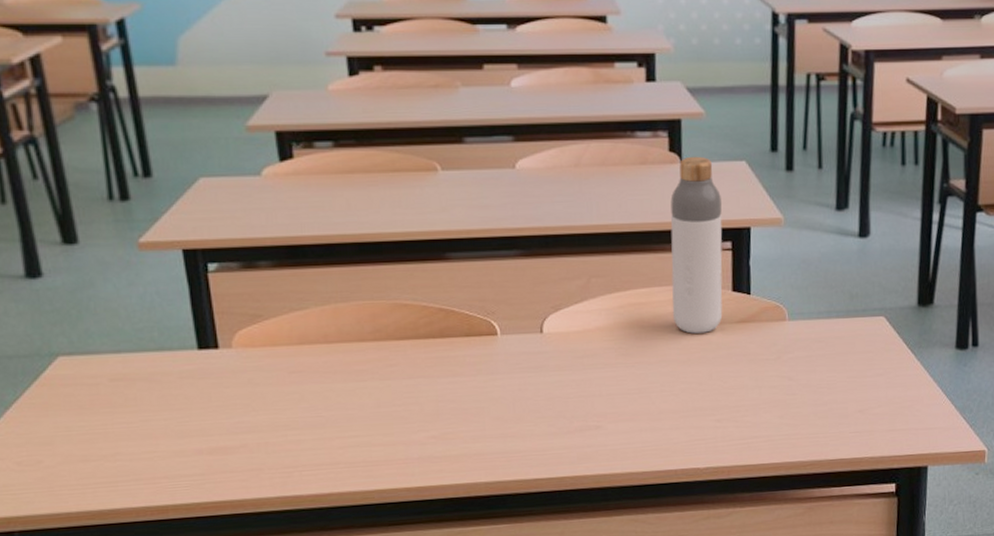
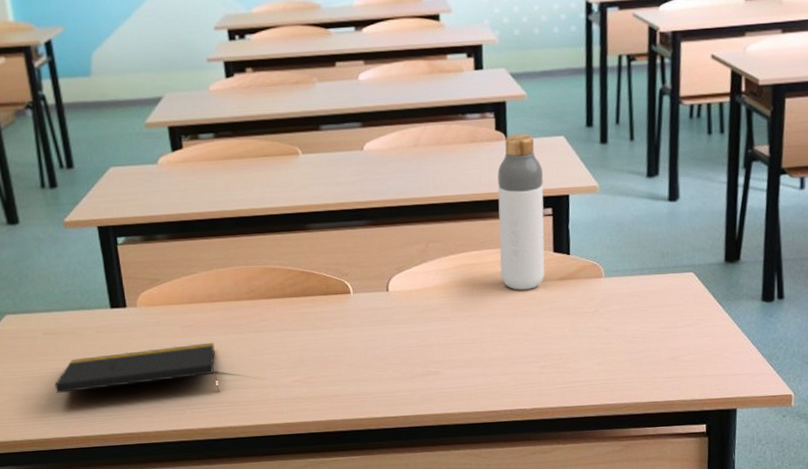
notepad: none [123,391,336,453] -> present [55,342,220,393]

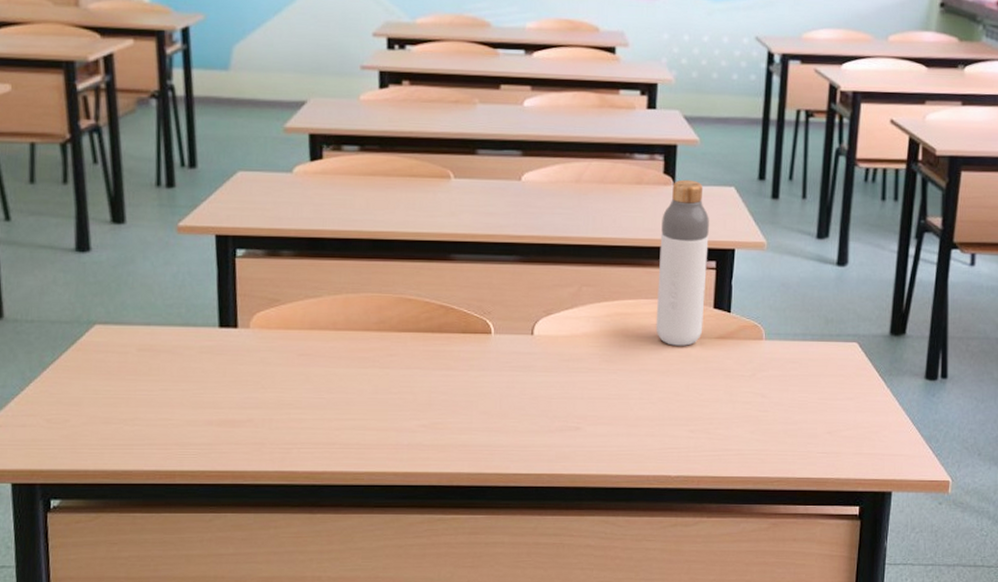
notepad: present [55,342,220,393] -> none [142,375,334,432]

